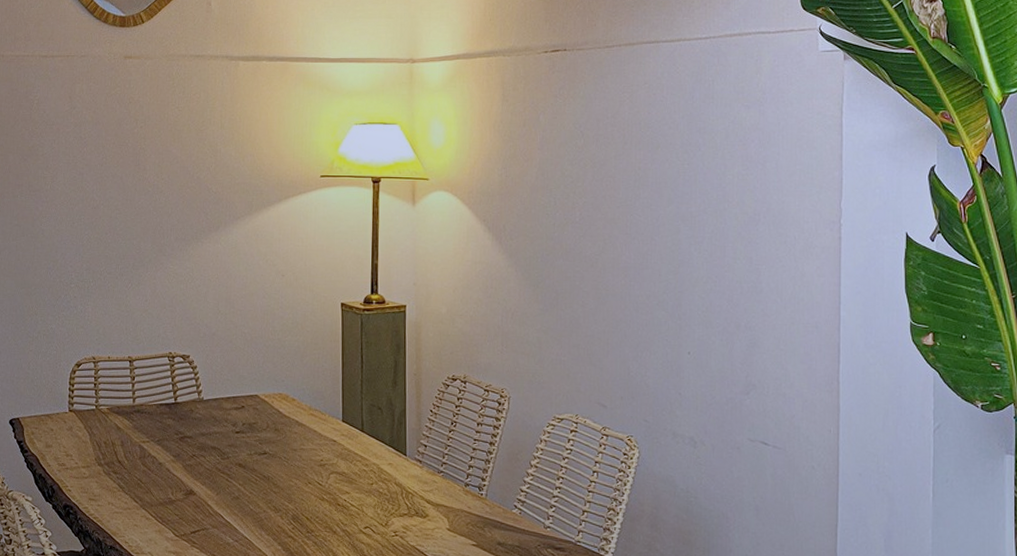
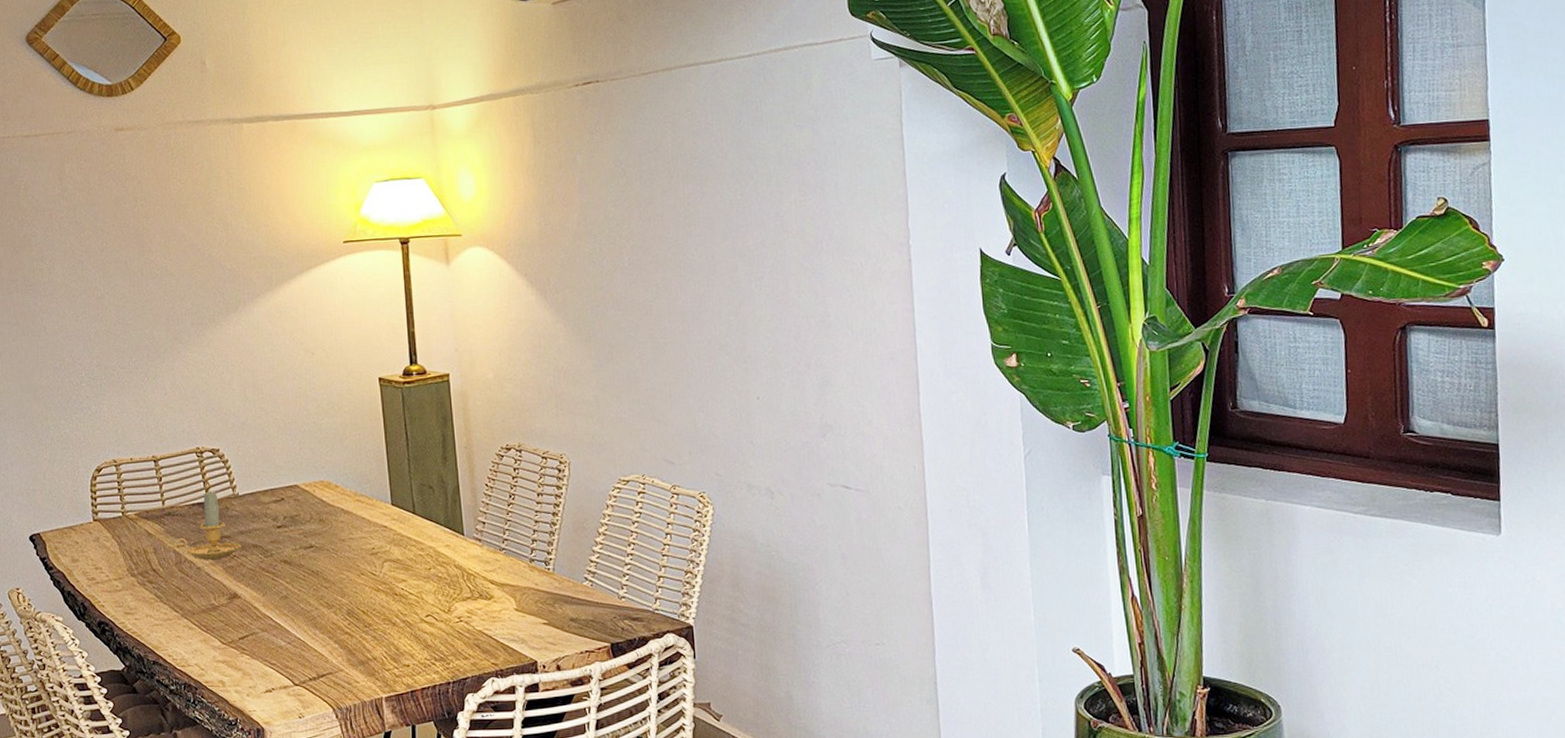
candle: none [140,392,202,458] -> present [174,490,242,561]

